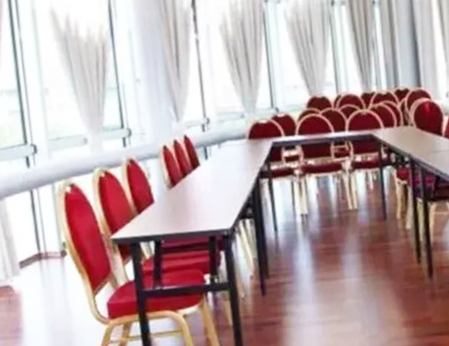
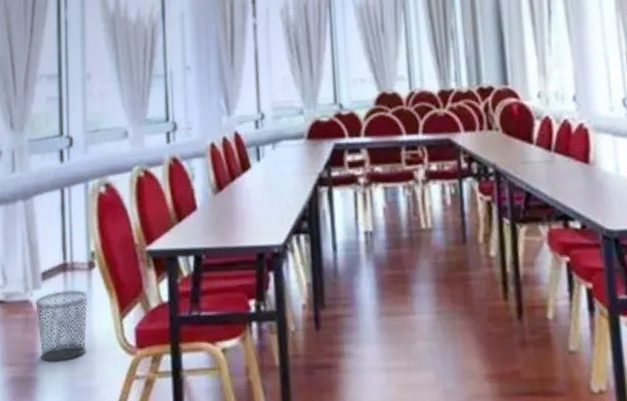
waste bin: none [15,275,65,335] -> present [34,290,89,363]

